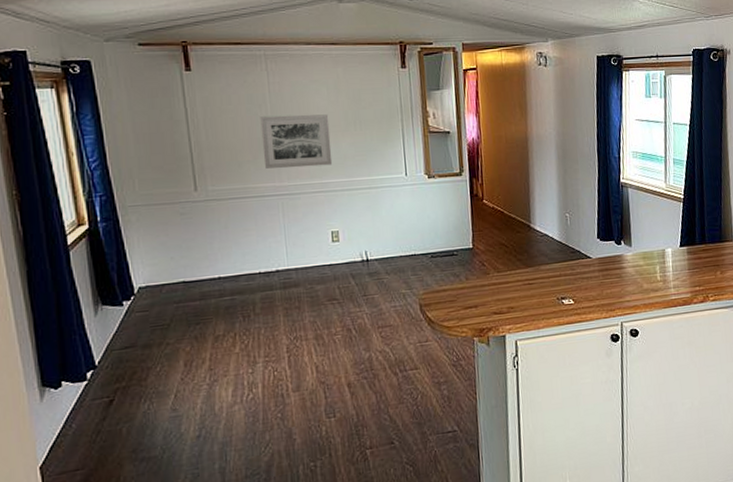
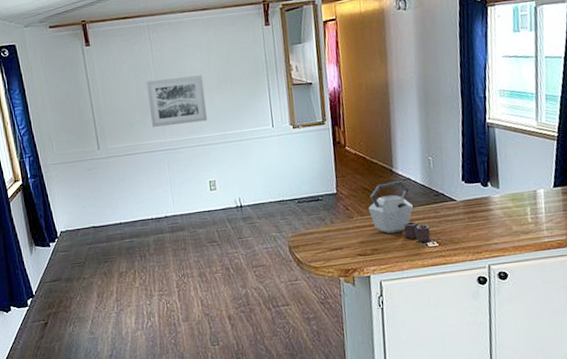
kettle: none [504,237,567,300] -> present [367,181,431,243]

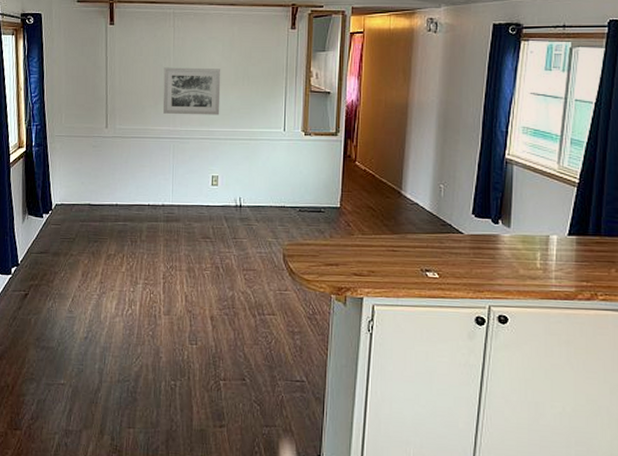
kettle: present [367,181,431,243] -> none [370,204,432,272]

